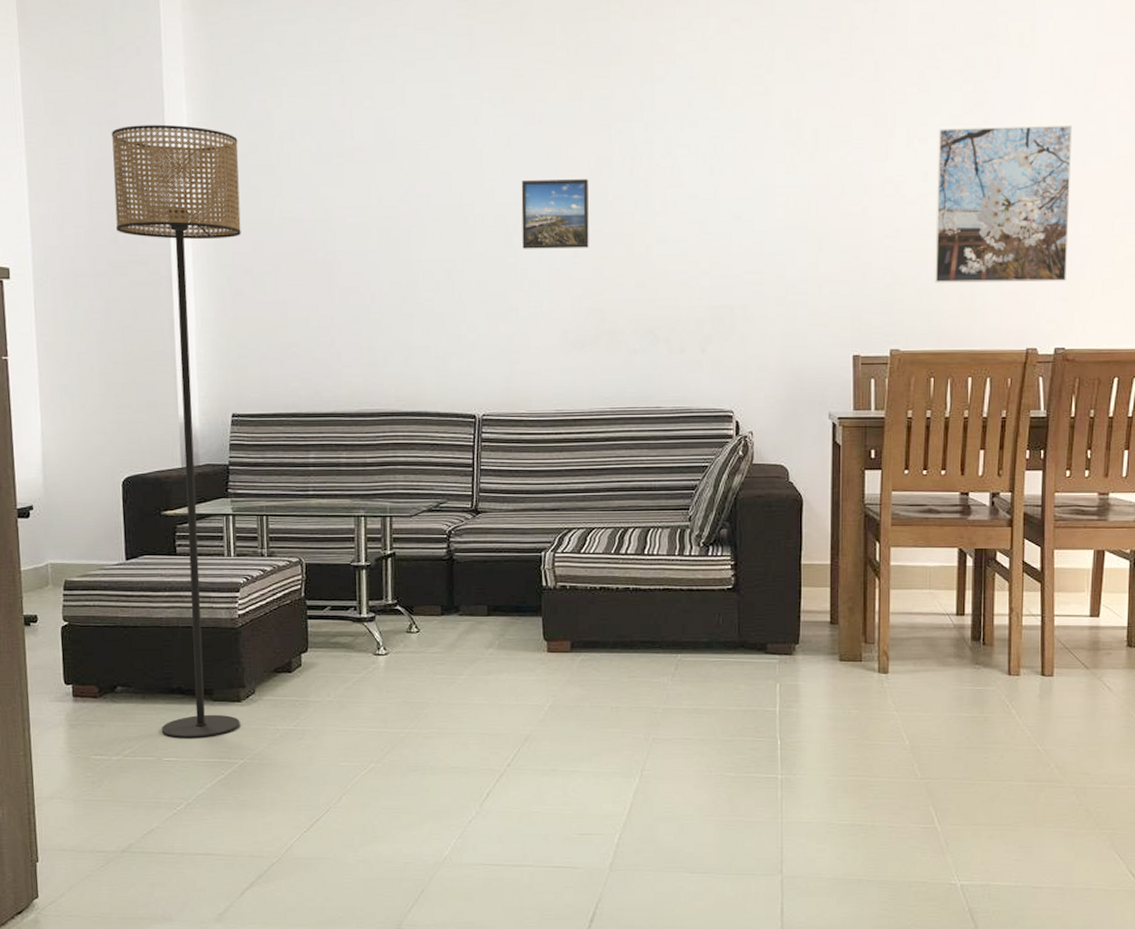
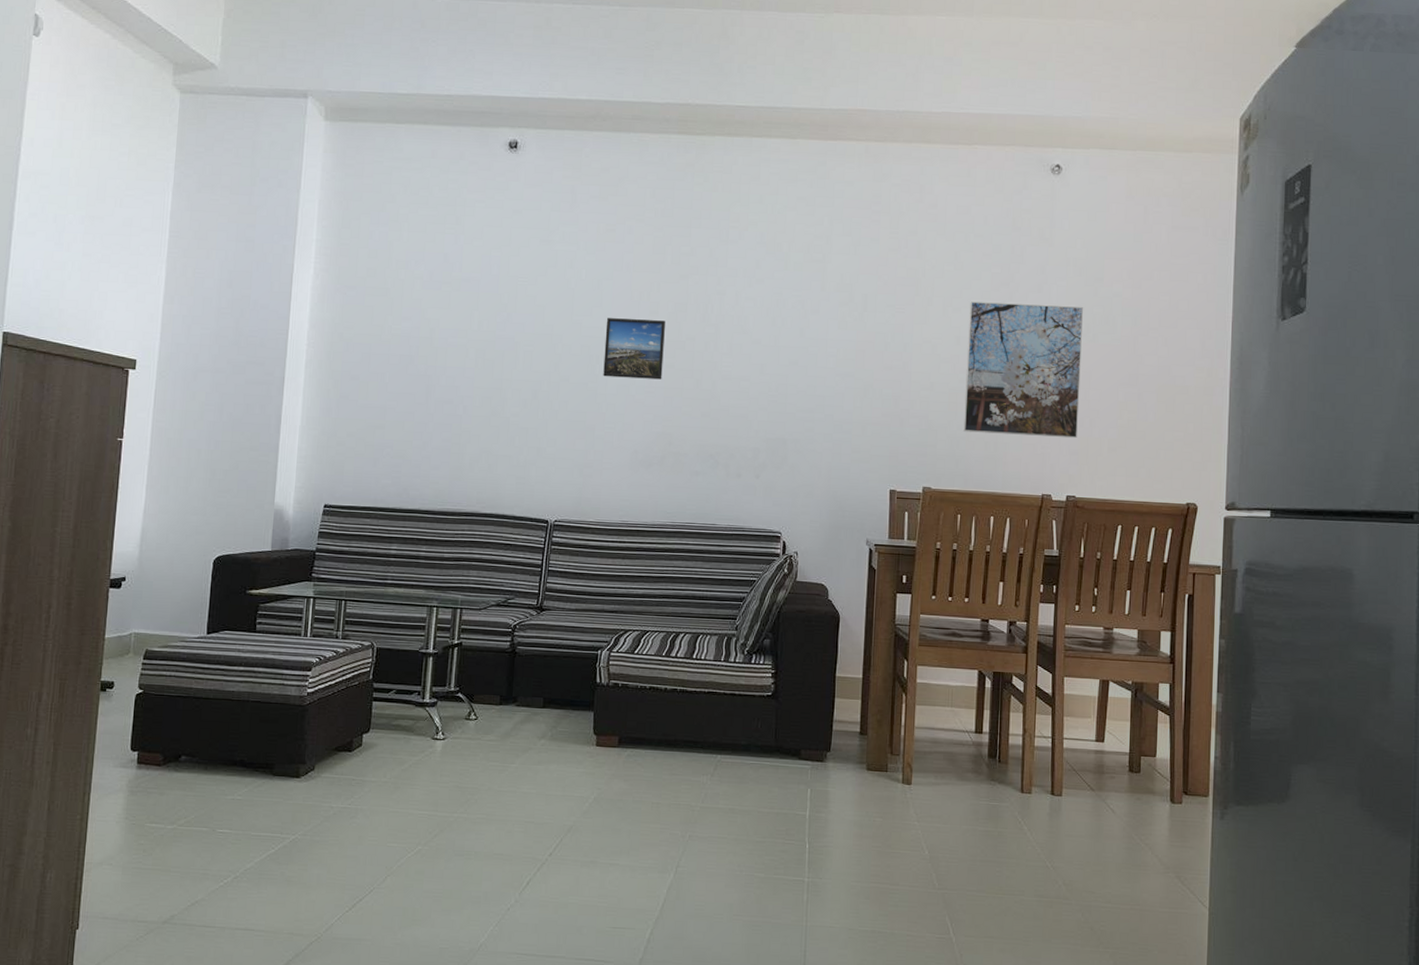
floor lamp: present [111,124,241,739] -> none [219,245,359,812]

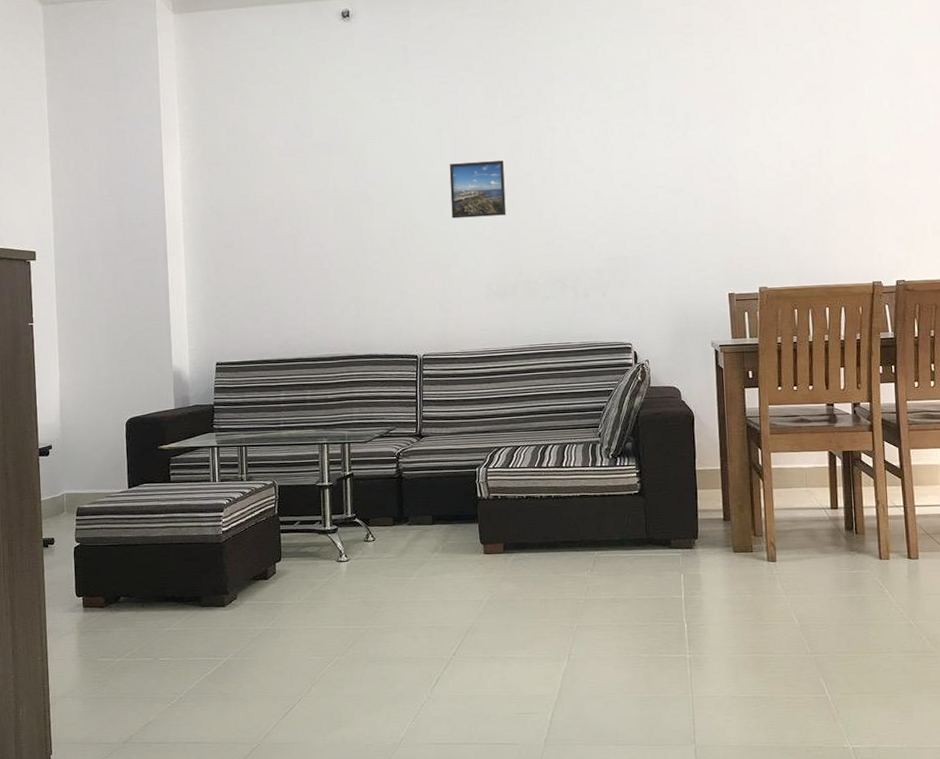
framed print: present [964,301,1084,439] -> none [787,101,901,232]

